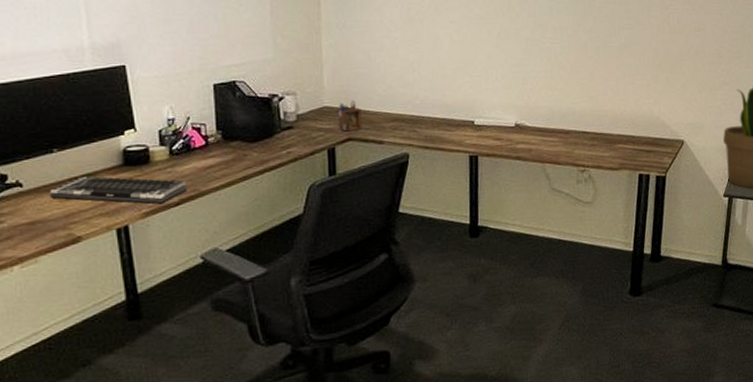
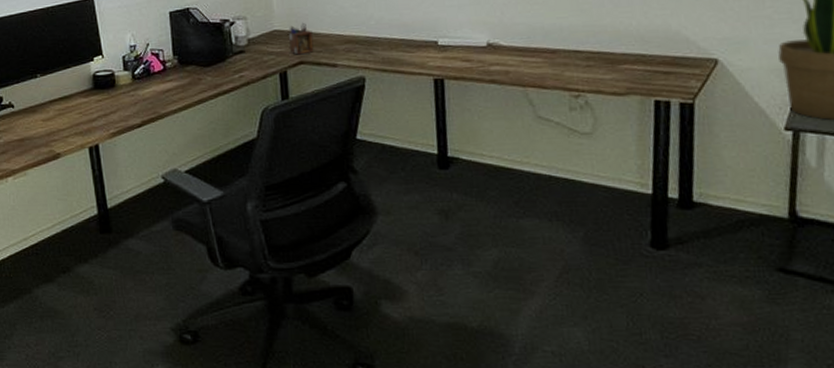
computer keyboard: present [49,176,188,204] -> none [35,98,149,125]

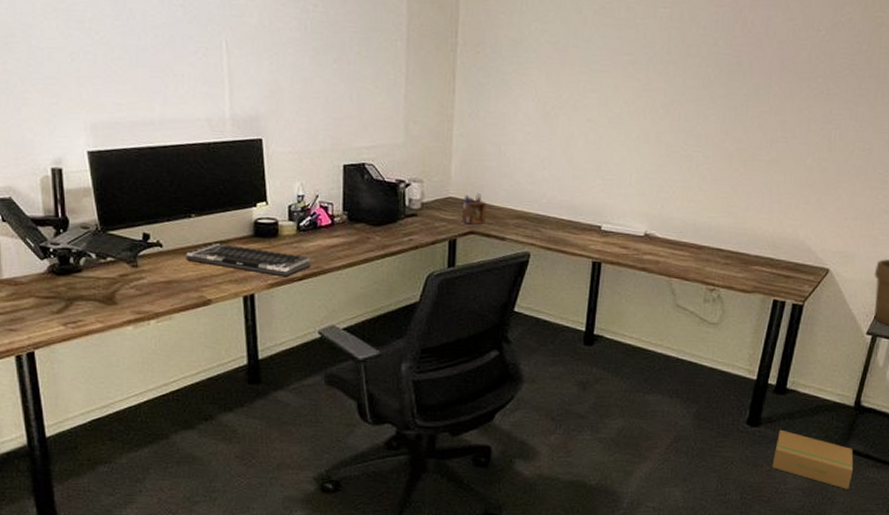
computer keyboard: none [35,98,149,125] -> present [186,243,311,277]
box: none [694,251,807,323] -> present [772,429,854,490]

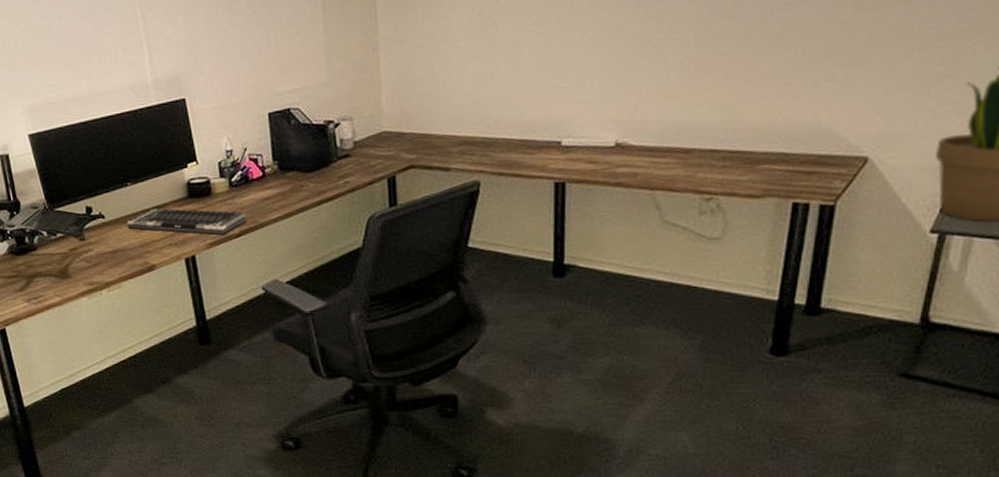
desk organizer: present [462,192,486,225] -> none [398,122,426,159]
box: present [772,429,854,490] -> none [809,357,926,426]

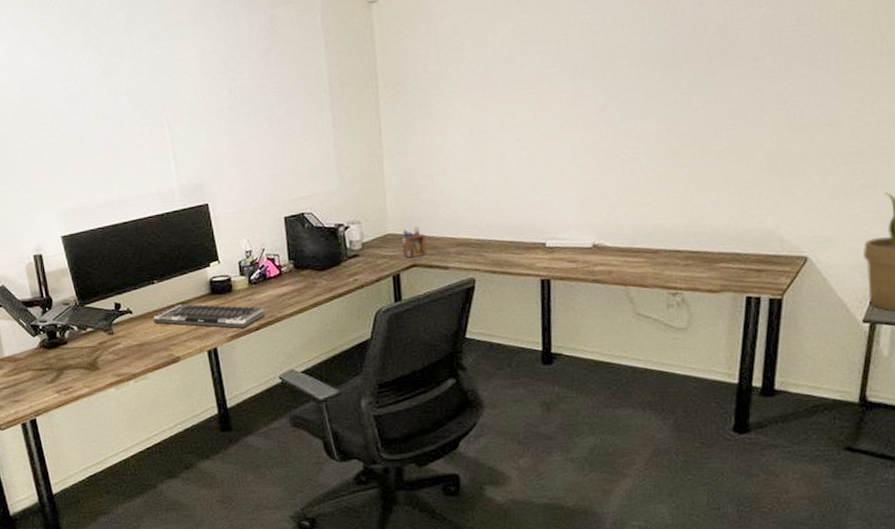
desk organizer: none [398,122,426,159] -> present [402,226,426,258]

